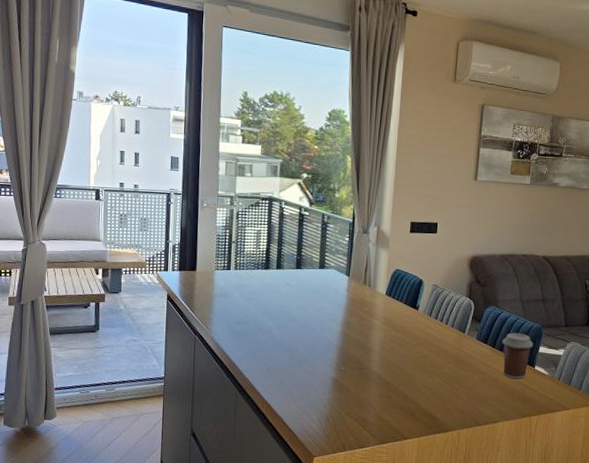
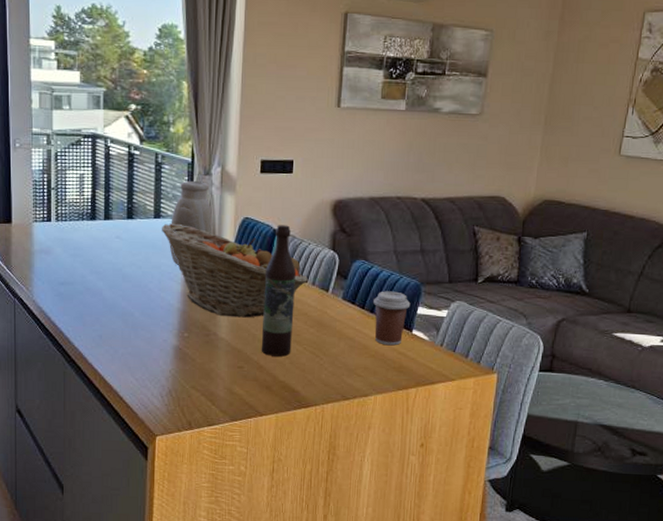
fruit basket: none [325,273,448,354] -> present [162,223,308,318]
vase: none [331,238,369,309] -> present [169,181,213,265]
wine bottle: none [407,276,438,388] -> present [261,225,296,357]

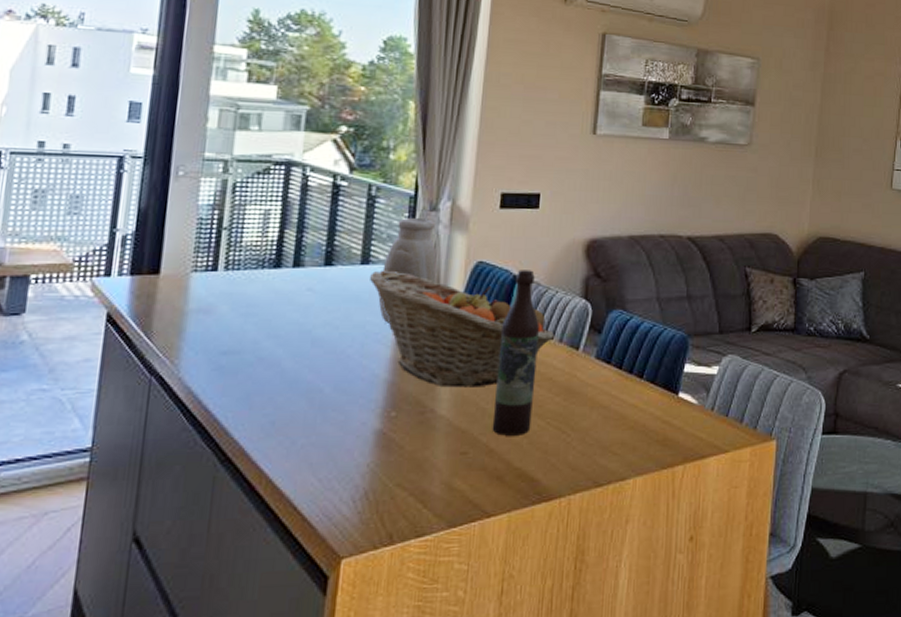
coffee cup: present [373,291,411,346] -> none [633,346,676,413]

